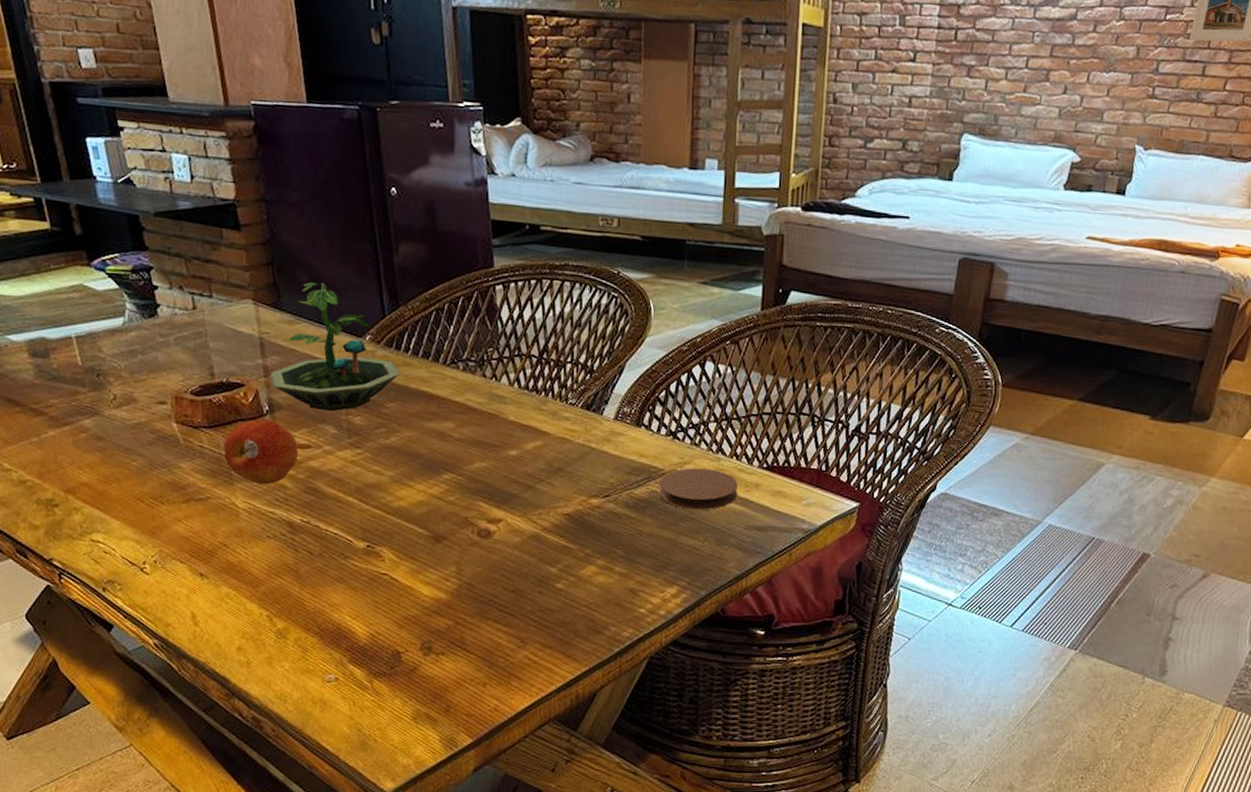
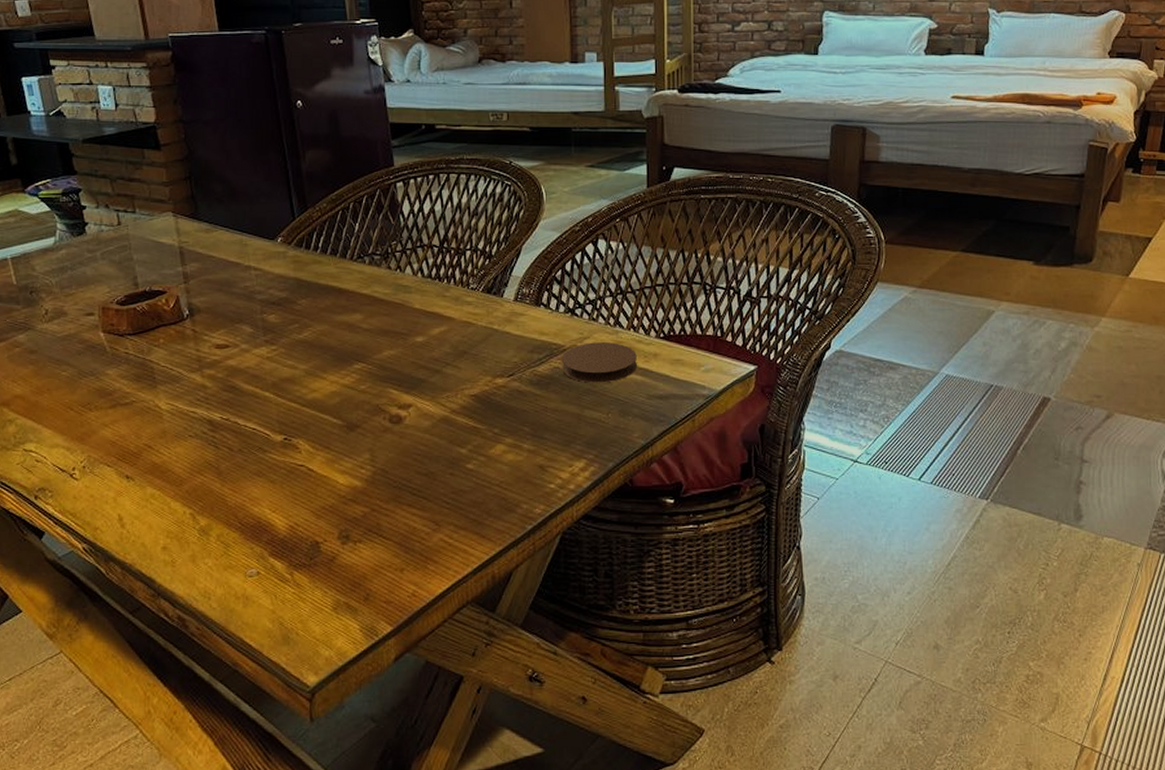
fruit: present [223,419,299,485] -> none [147,323,218,386]
terrarium: present [270,282,400,412] -> none [189,191,310,312]

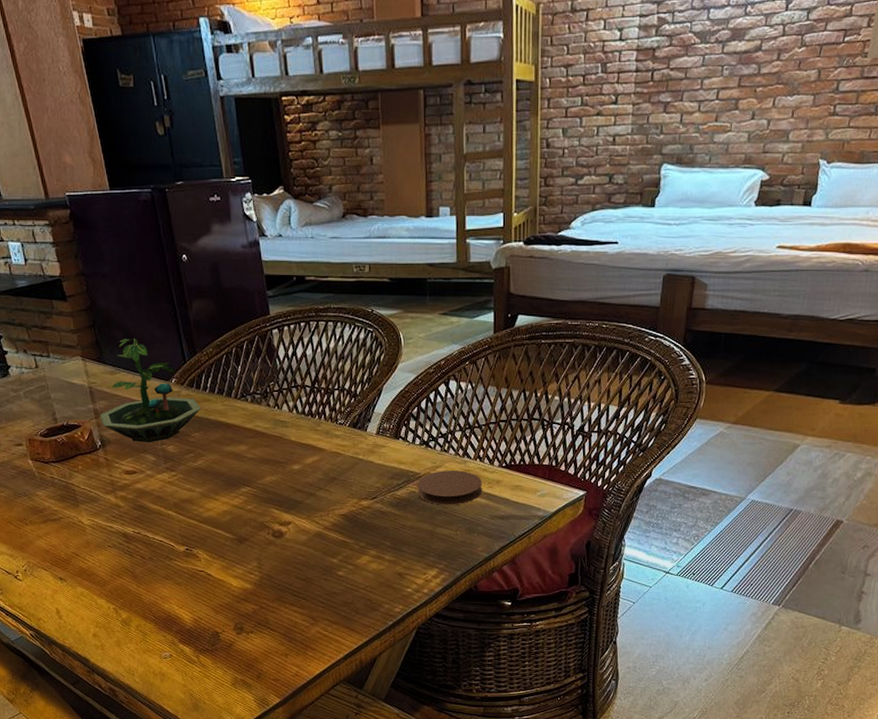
terrarium: none [189,191,310,312] -> present [99,338,201,443]

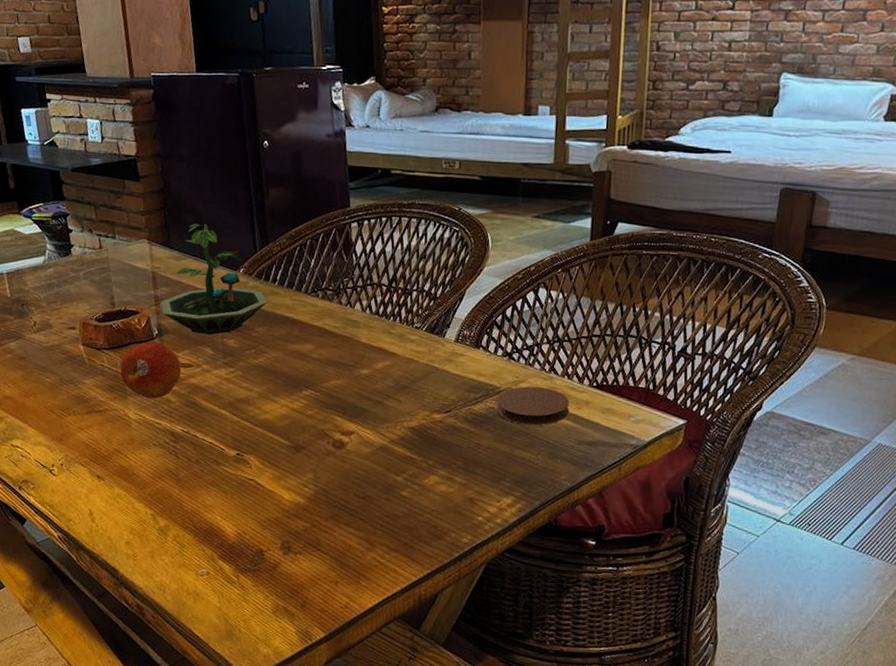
fruit: none [69,453,127,505] -> present [120,342,182,399]

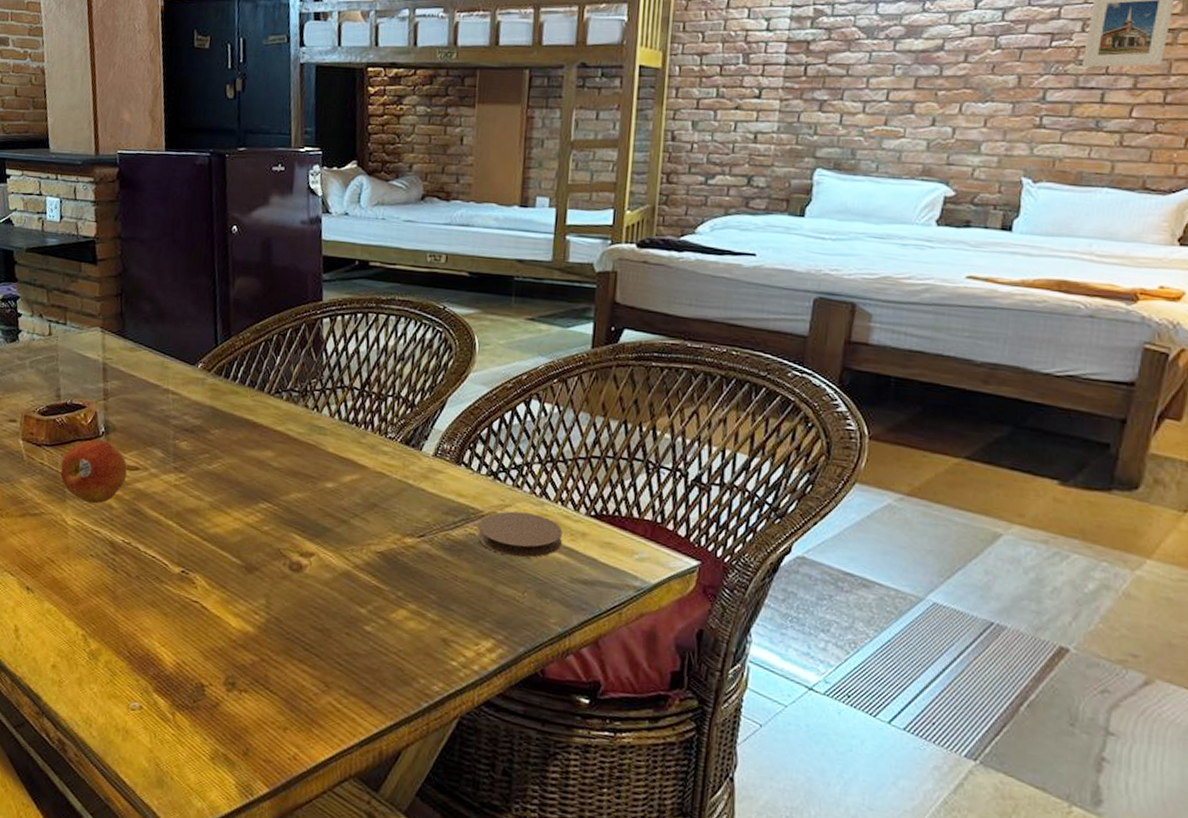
terrarium: present [160,223,268,335] -> none [109,312,227,436]

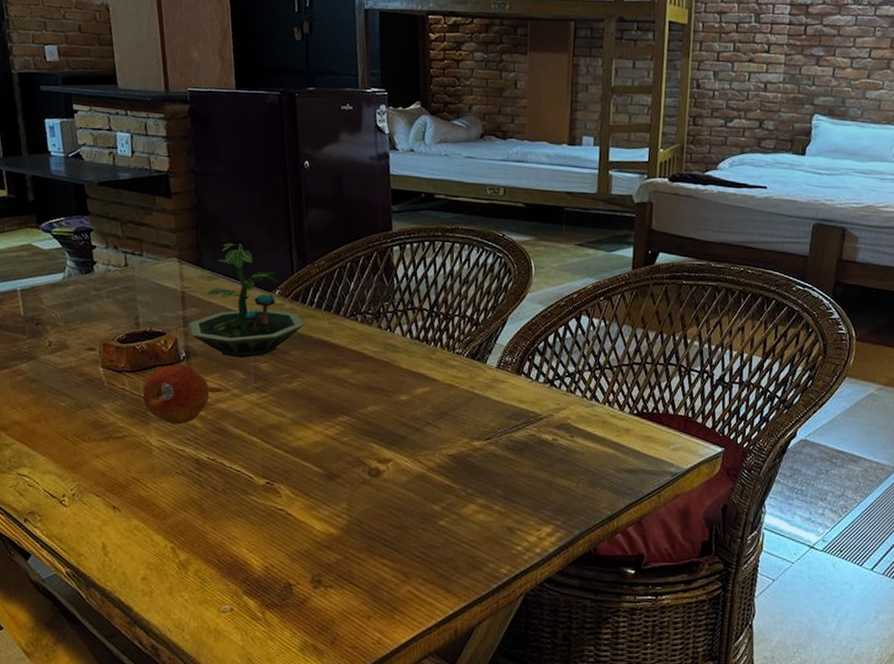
terrarium: none [109,312,227,436] -> present [188,243,304,359]
coaster: present [478,511,563,558] -> none [537,413,610,454]

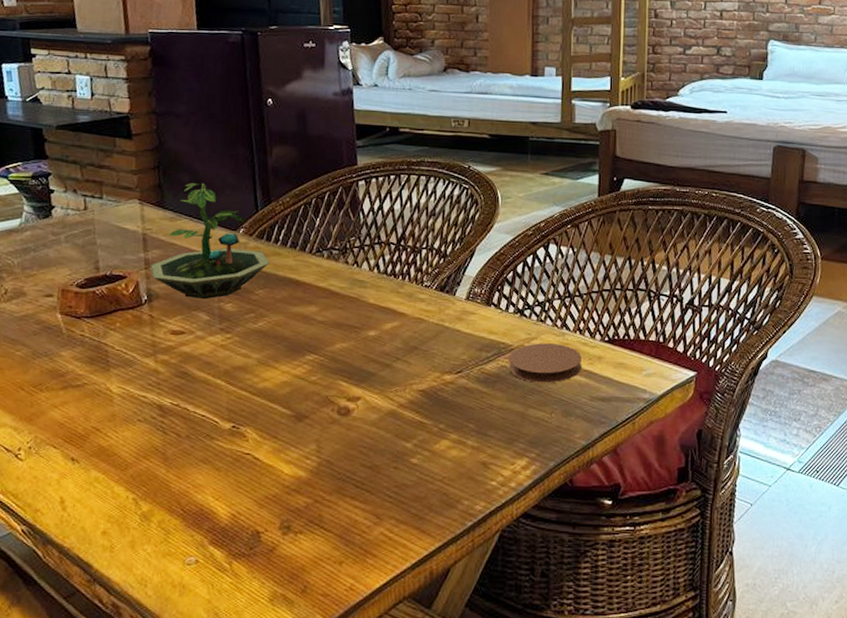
fruit: present [142,364,210,425] -> none [102,308,173,370]
coaster: none [537,413,610,454] -> present [508,343,582,383]

